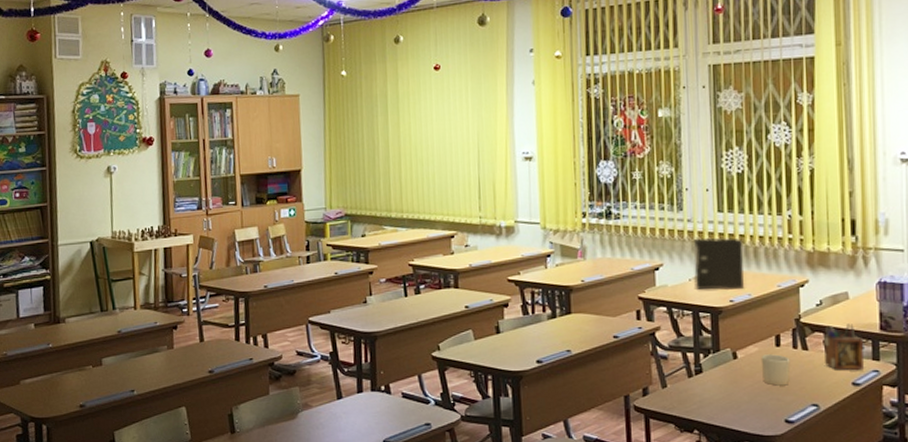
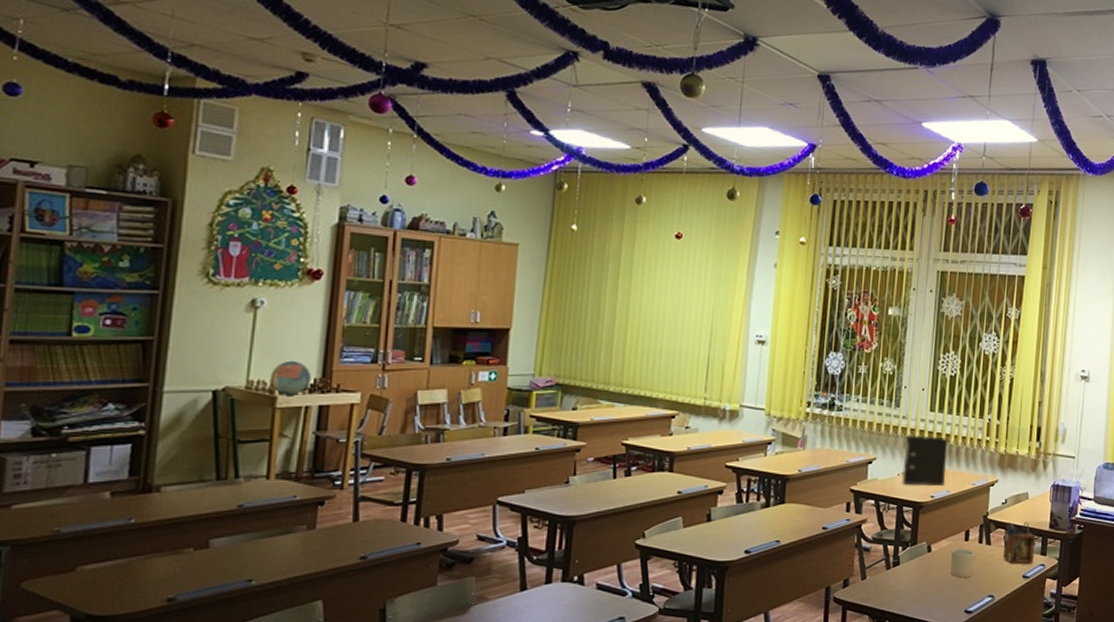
globe: none [127,212,156,241] -> present [271,360,311,395]

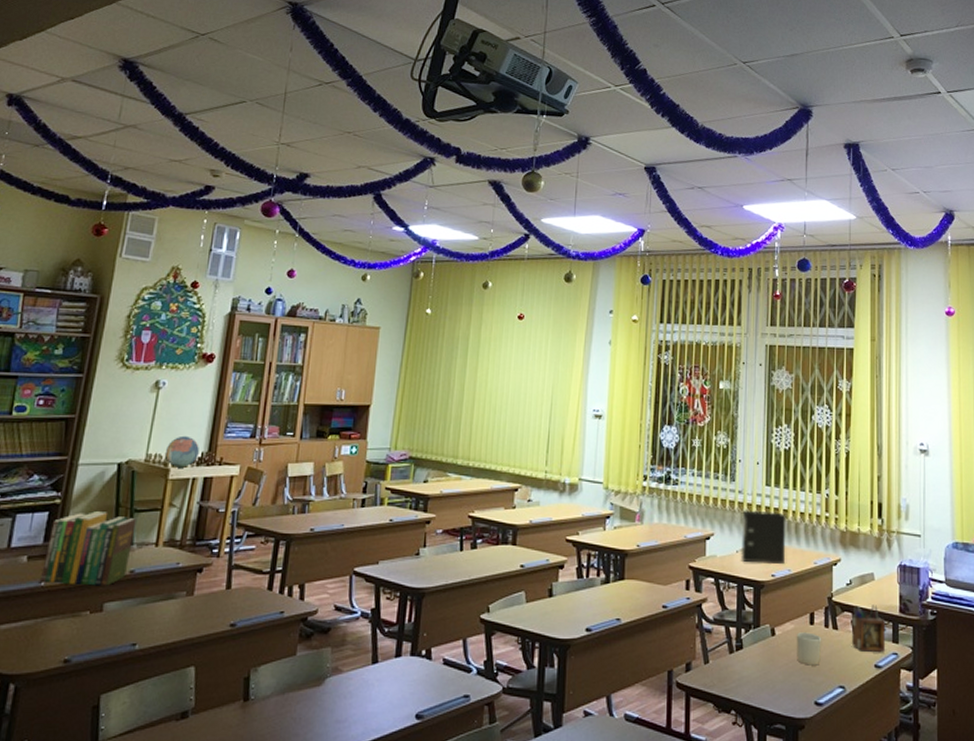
books: none [130,441,241,522] -> present [41,510,137,586]

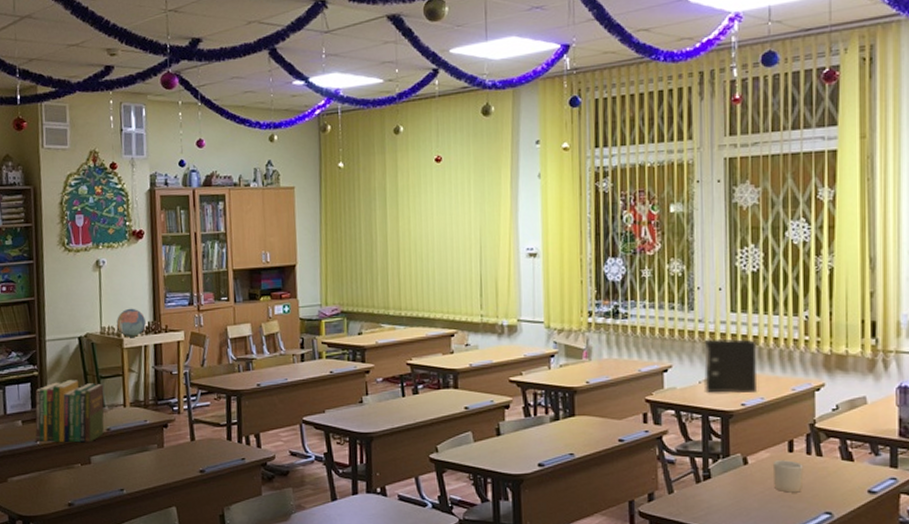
desk organizer: present [852,605,886,652] -> none [840,429,882,477]

